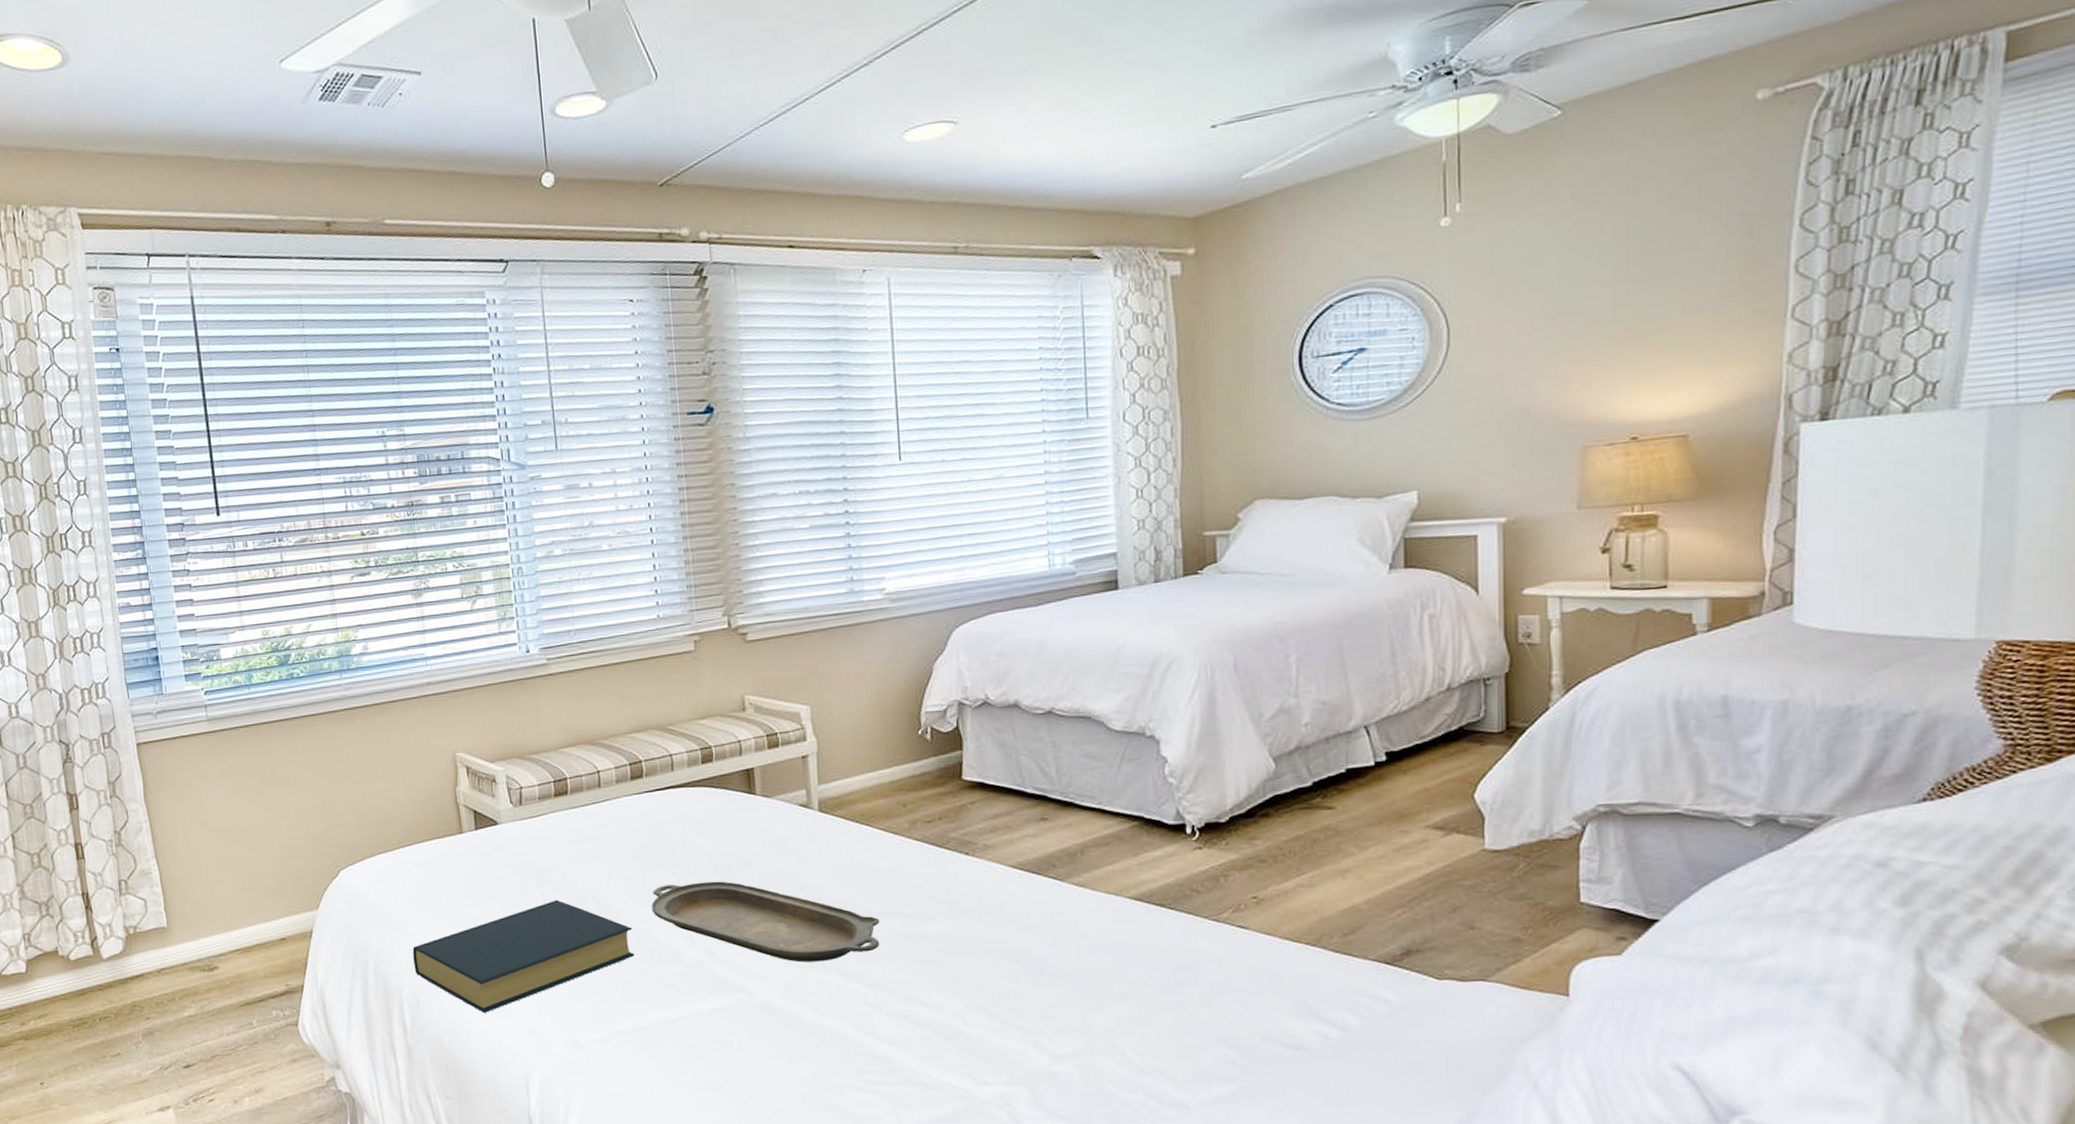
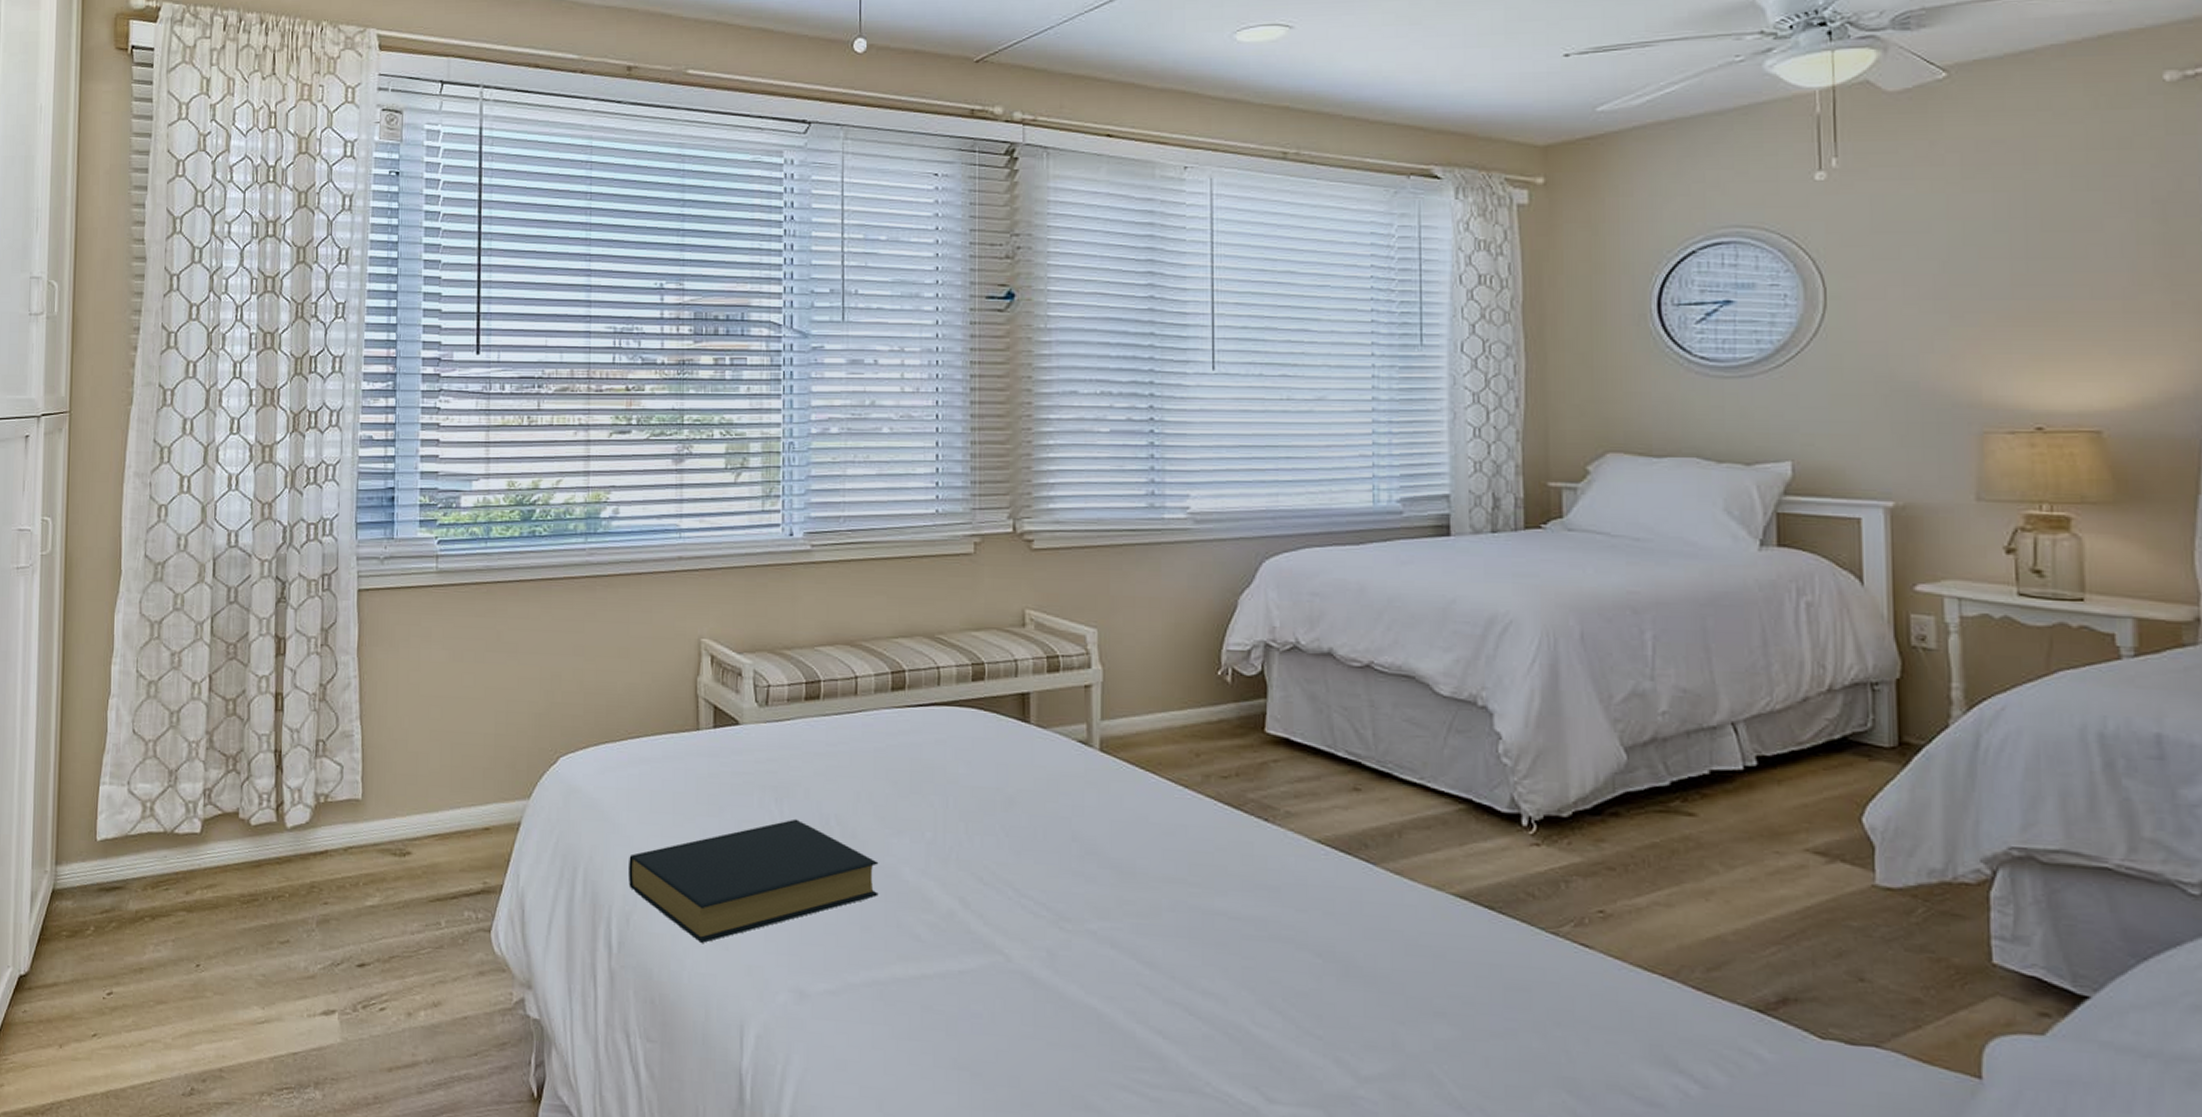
serving tray: present [651,881,880,962] -> none [902,816,1162,929]

